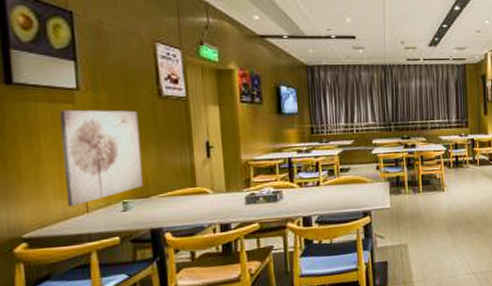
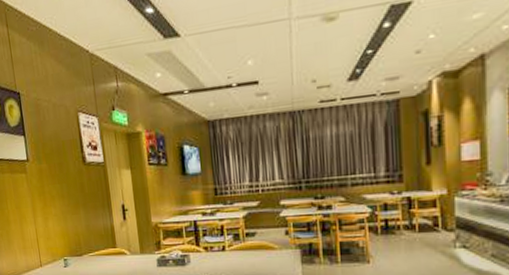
wall art: present [59,109,143,207] -> none [17,177,77,261]

